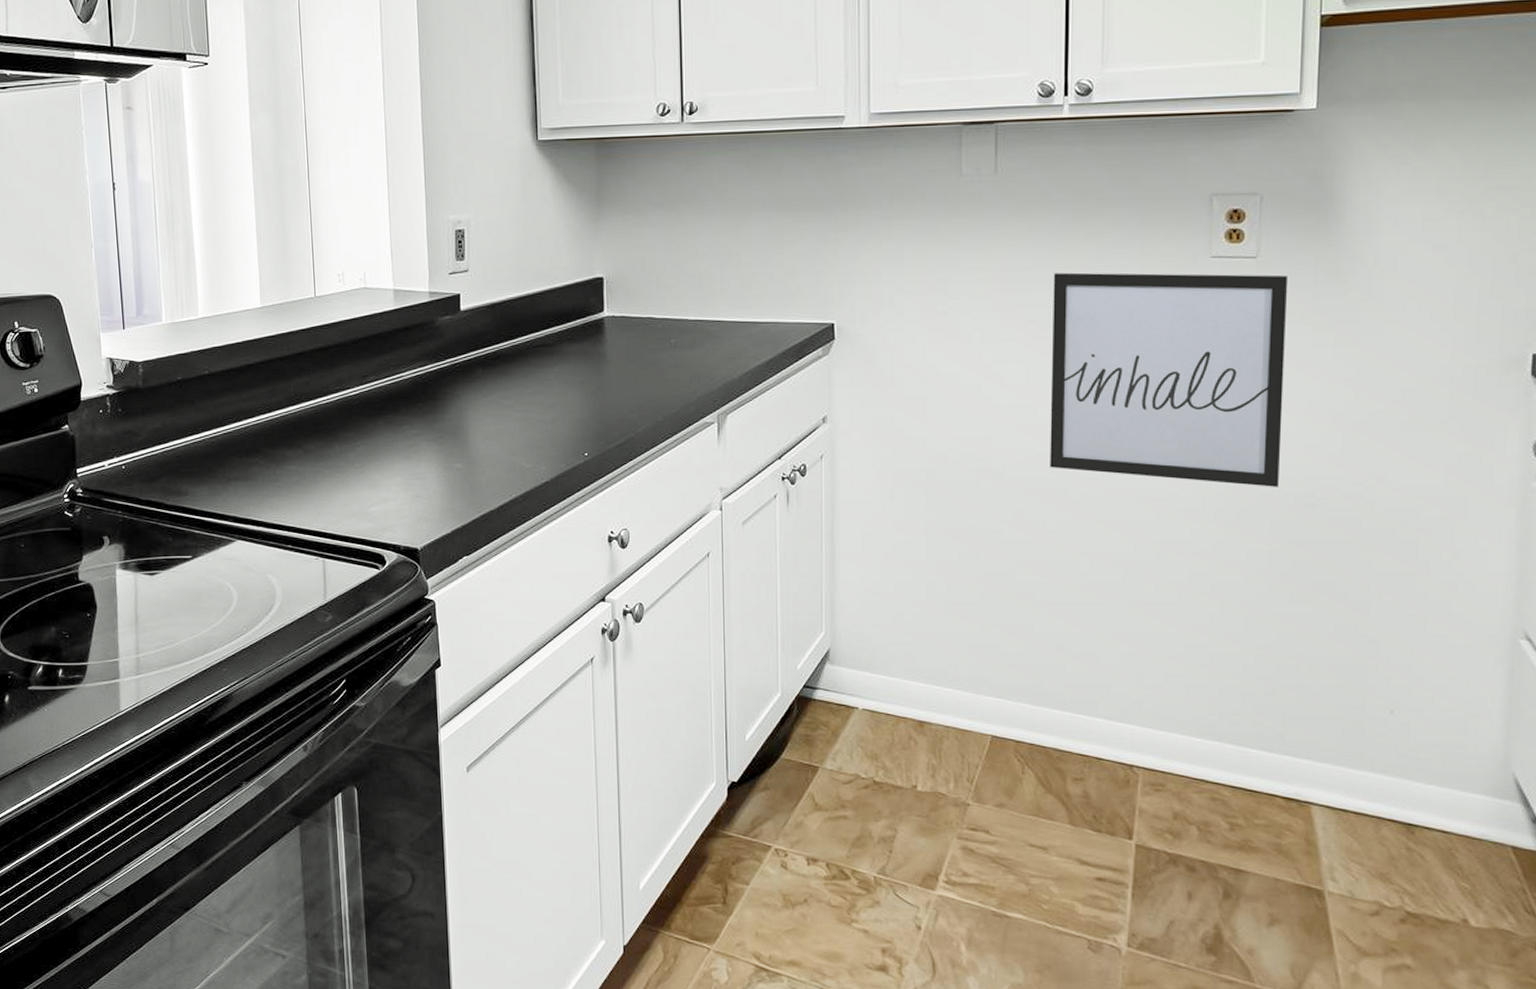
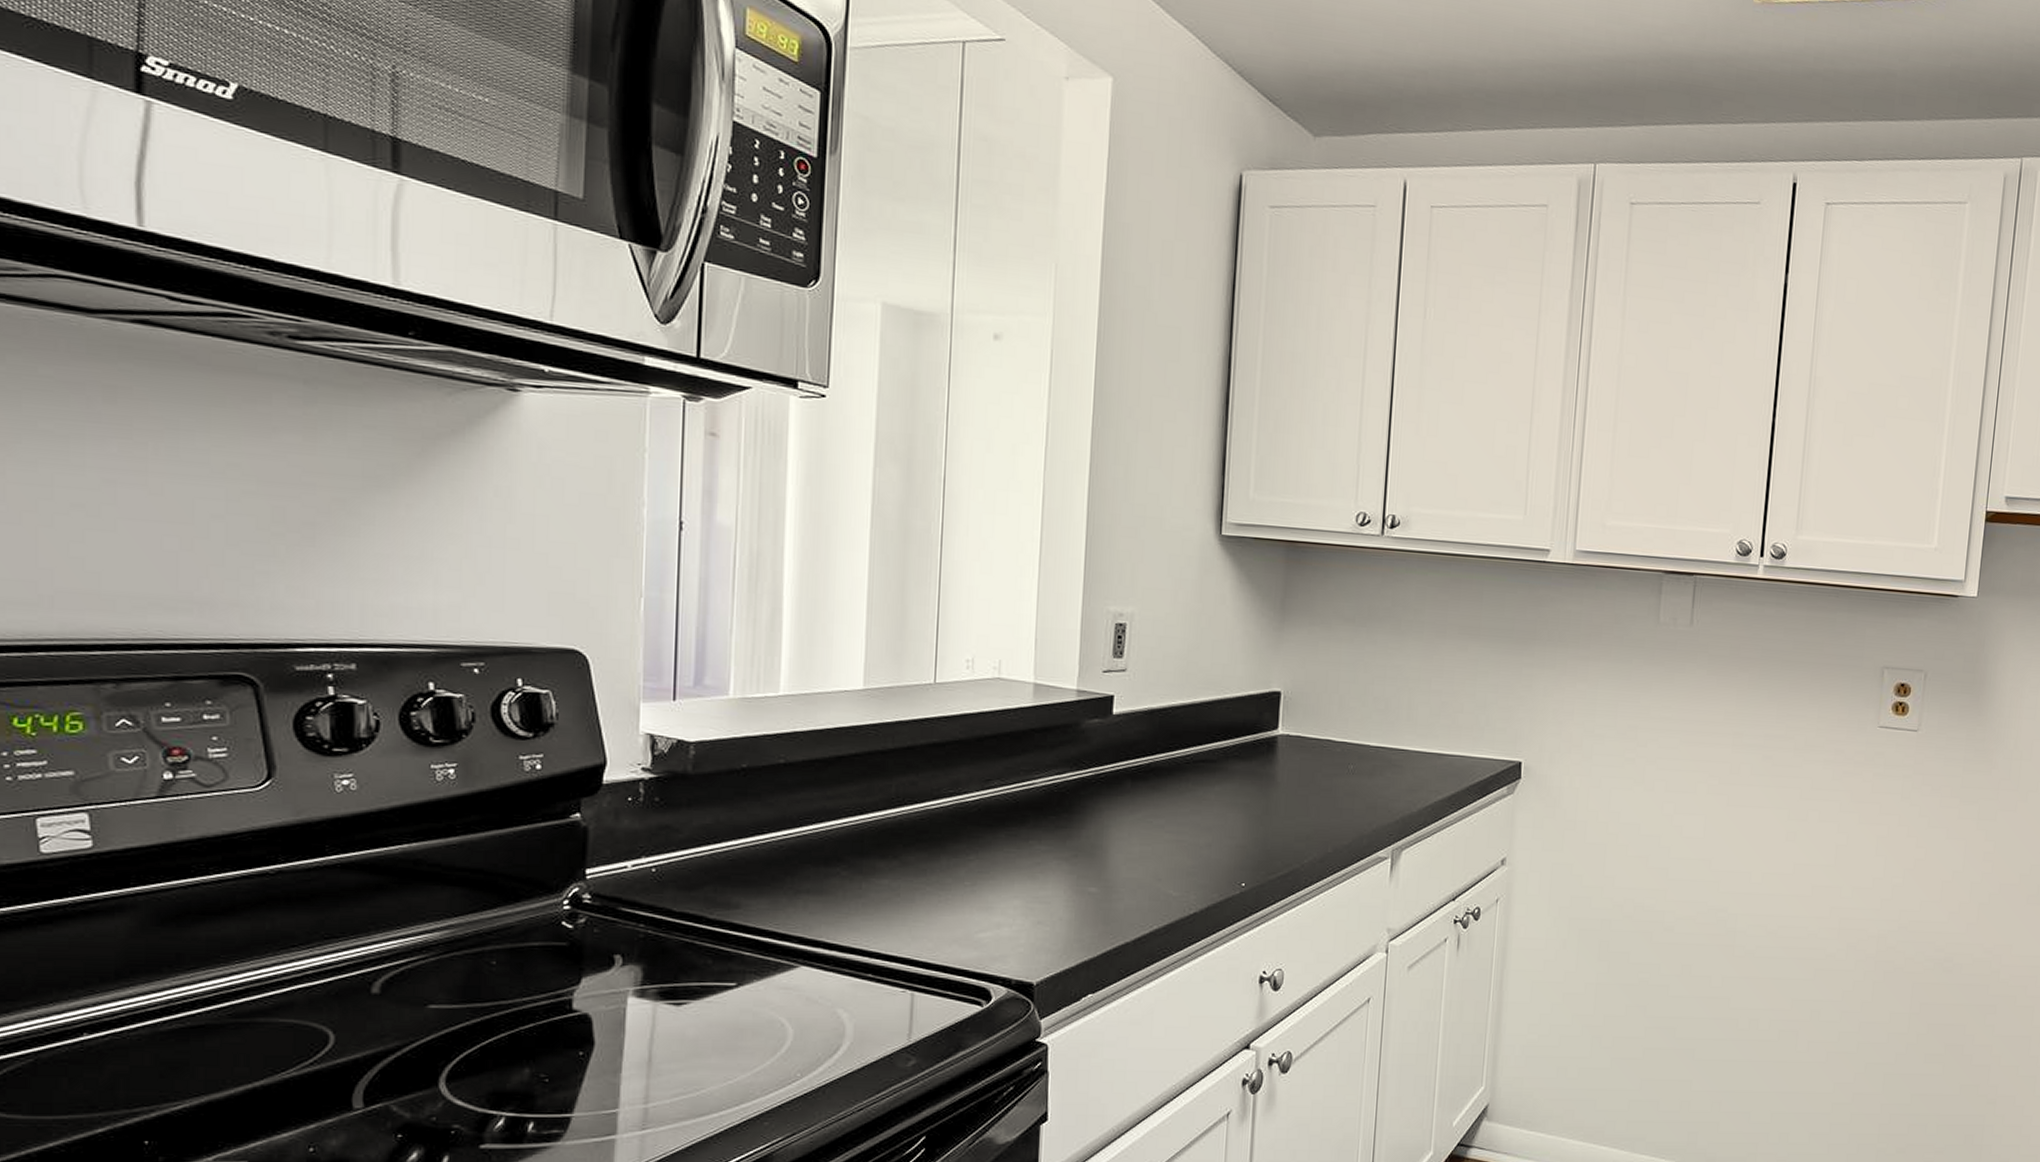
wall art: present [1050,272,1289,487] -> none [1719,729,1943,952]

